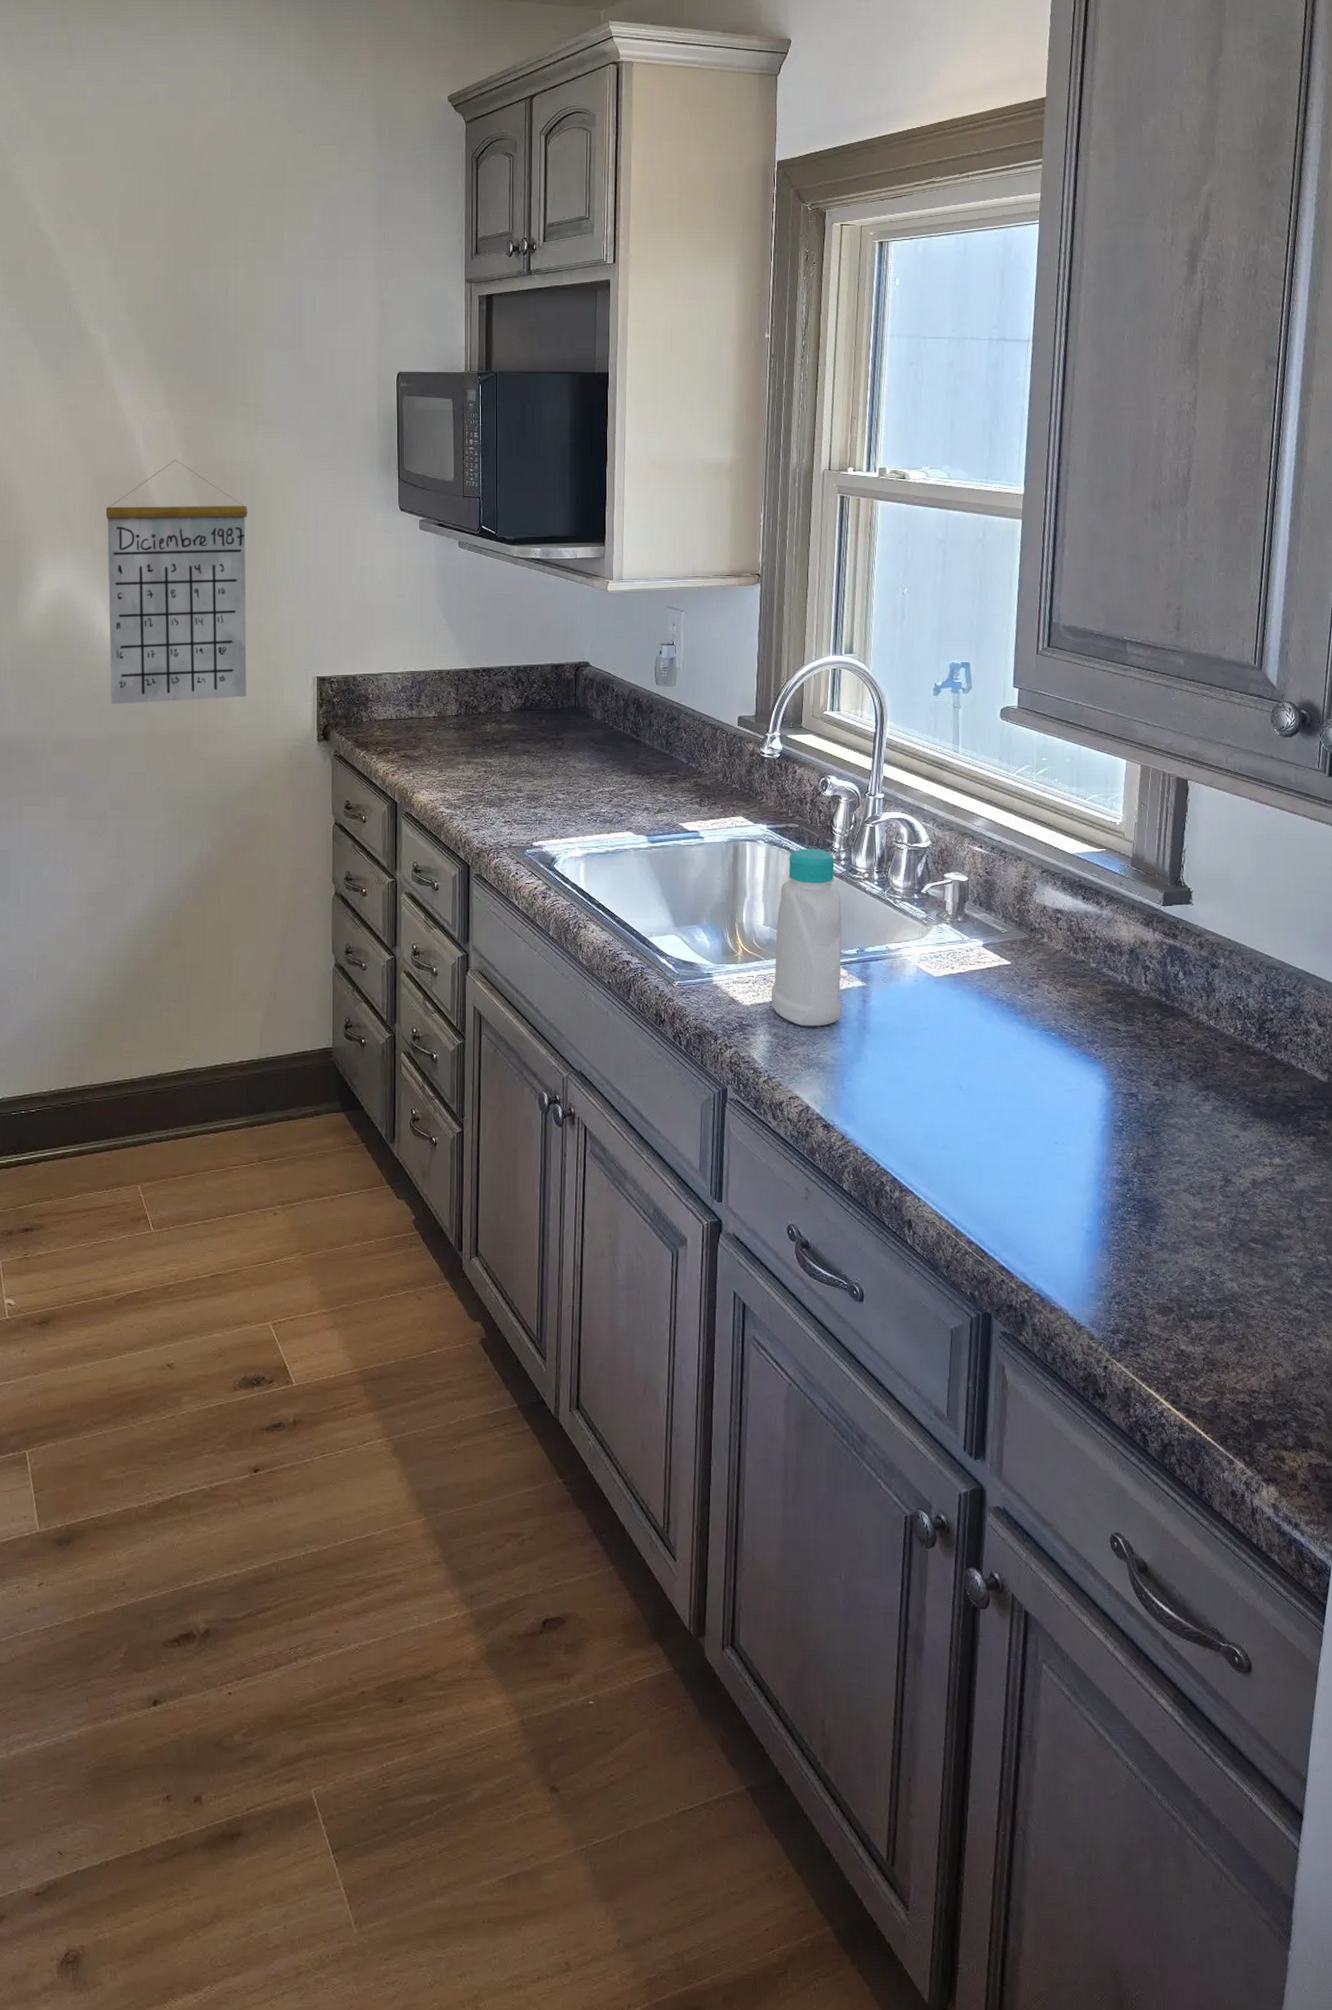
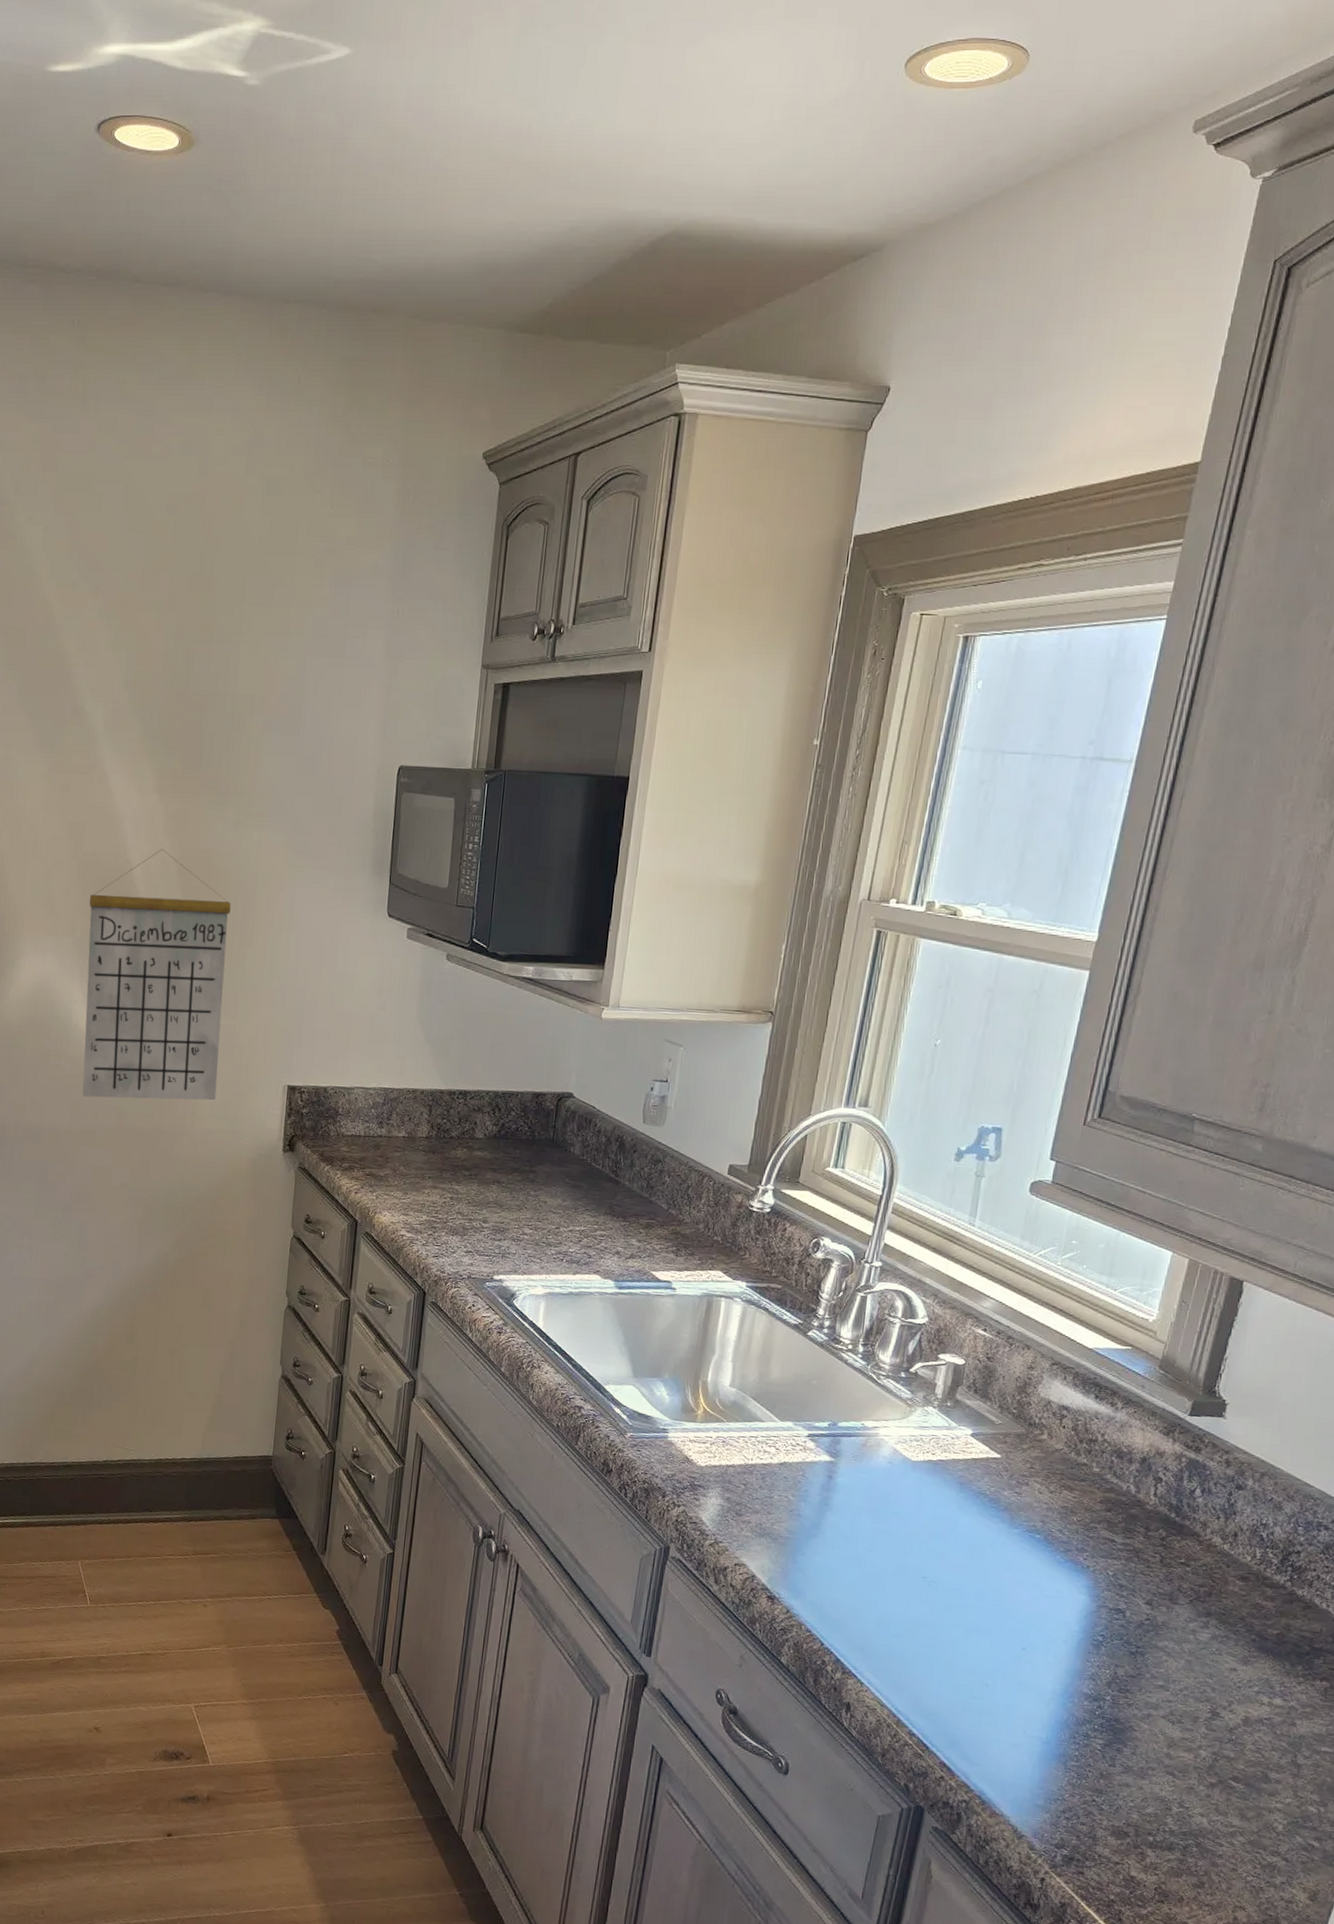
bottle: present [771,848,843,1027] -> none [727,1311,819,1497]

